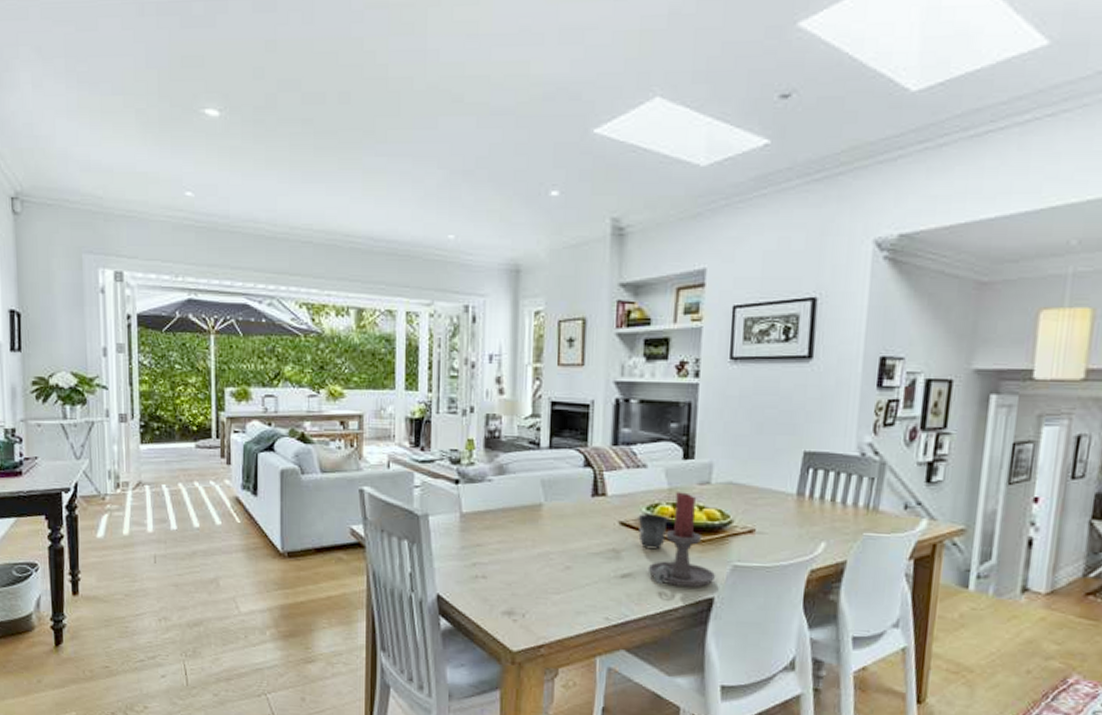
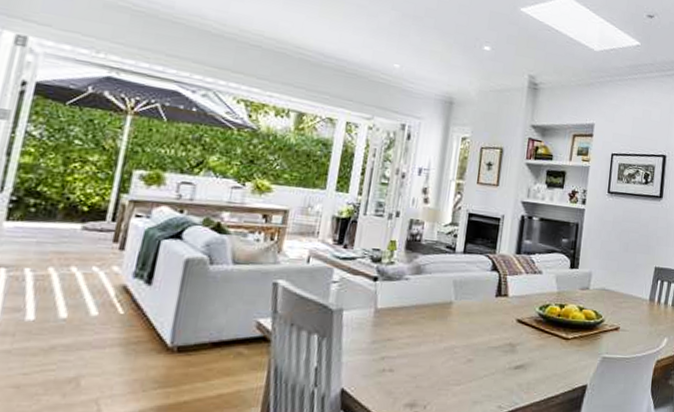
mug: present [638,514,668,550] -> none [531,313,556,344]
candle holder: present [648,492,716,587] -> none [537,295,590,376]

